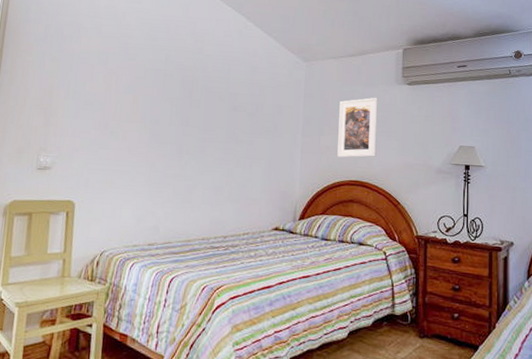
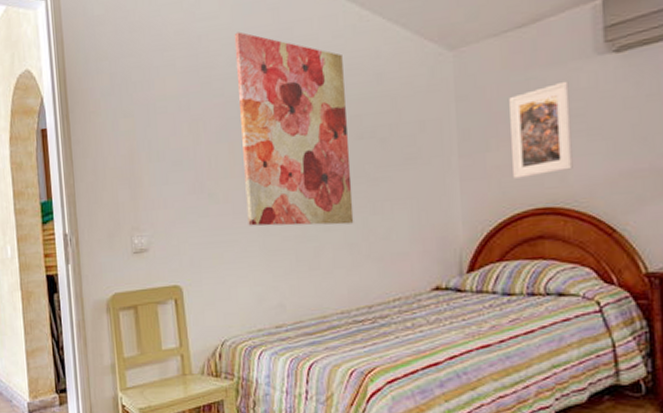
wall art: none [139,16,230,172] -> present [234,31,354,226]

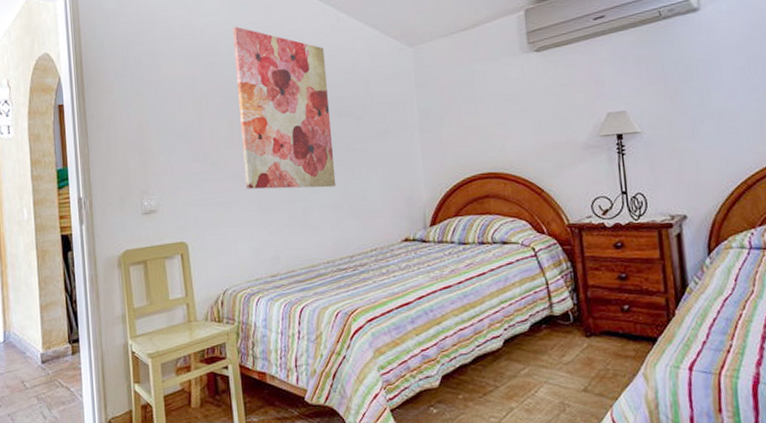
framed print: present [509,80,573,179] -> none [458,72,509,149]

